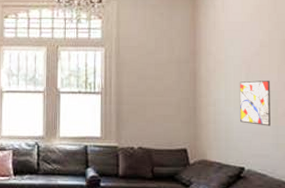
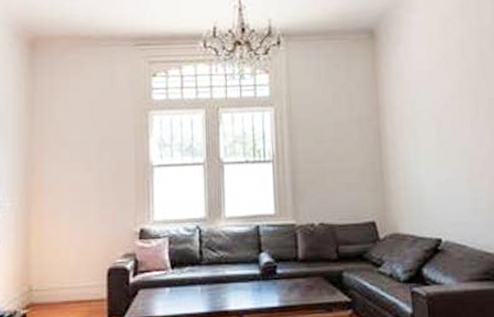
wall art: present [240,80,270,126] -> none [430,137,467,189]

